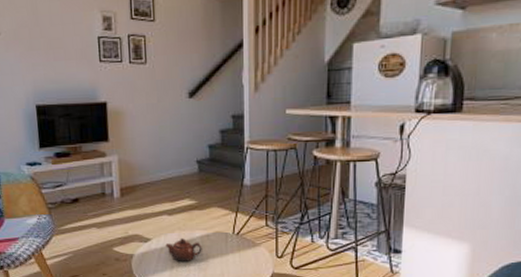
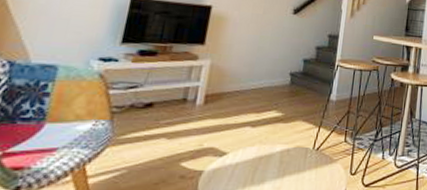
teapot: present [165,238,202,263] -> none [241,153,281,180]

